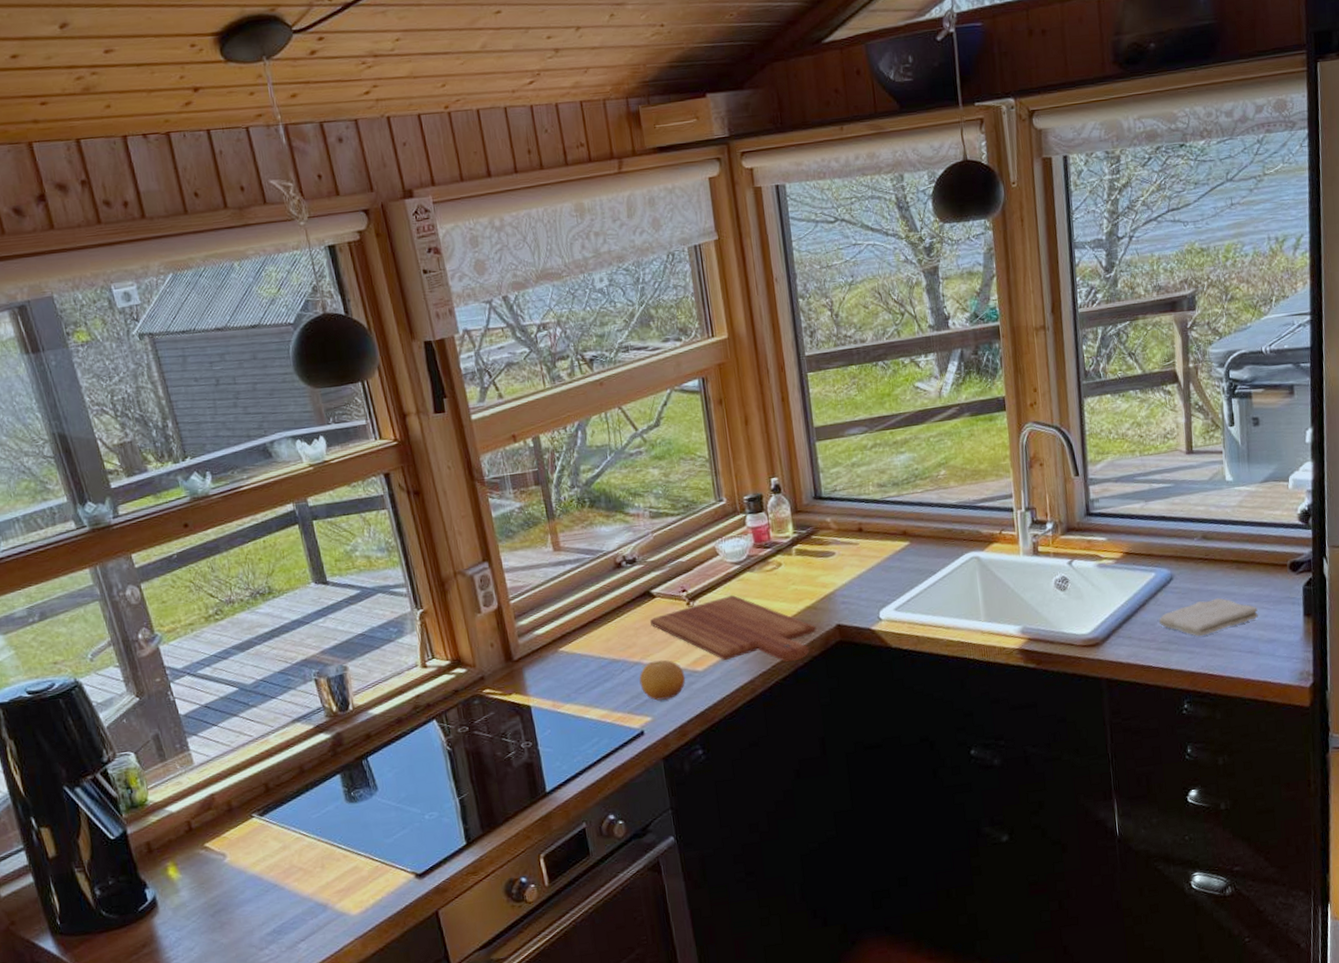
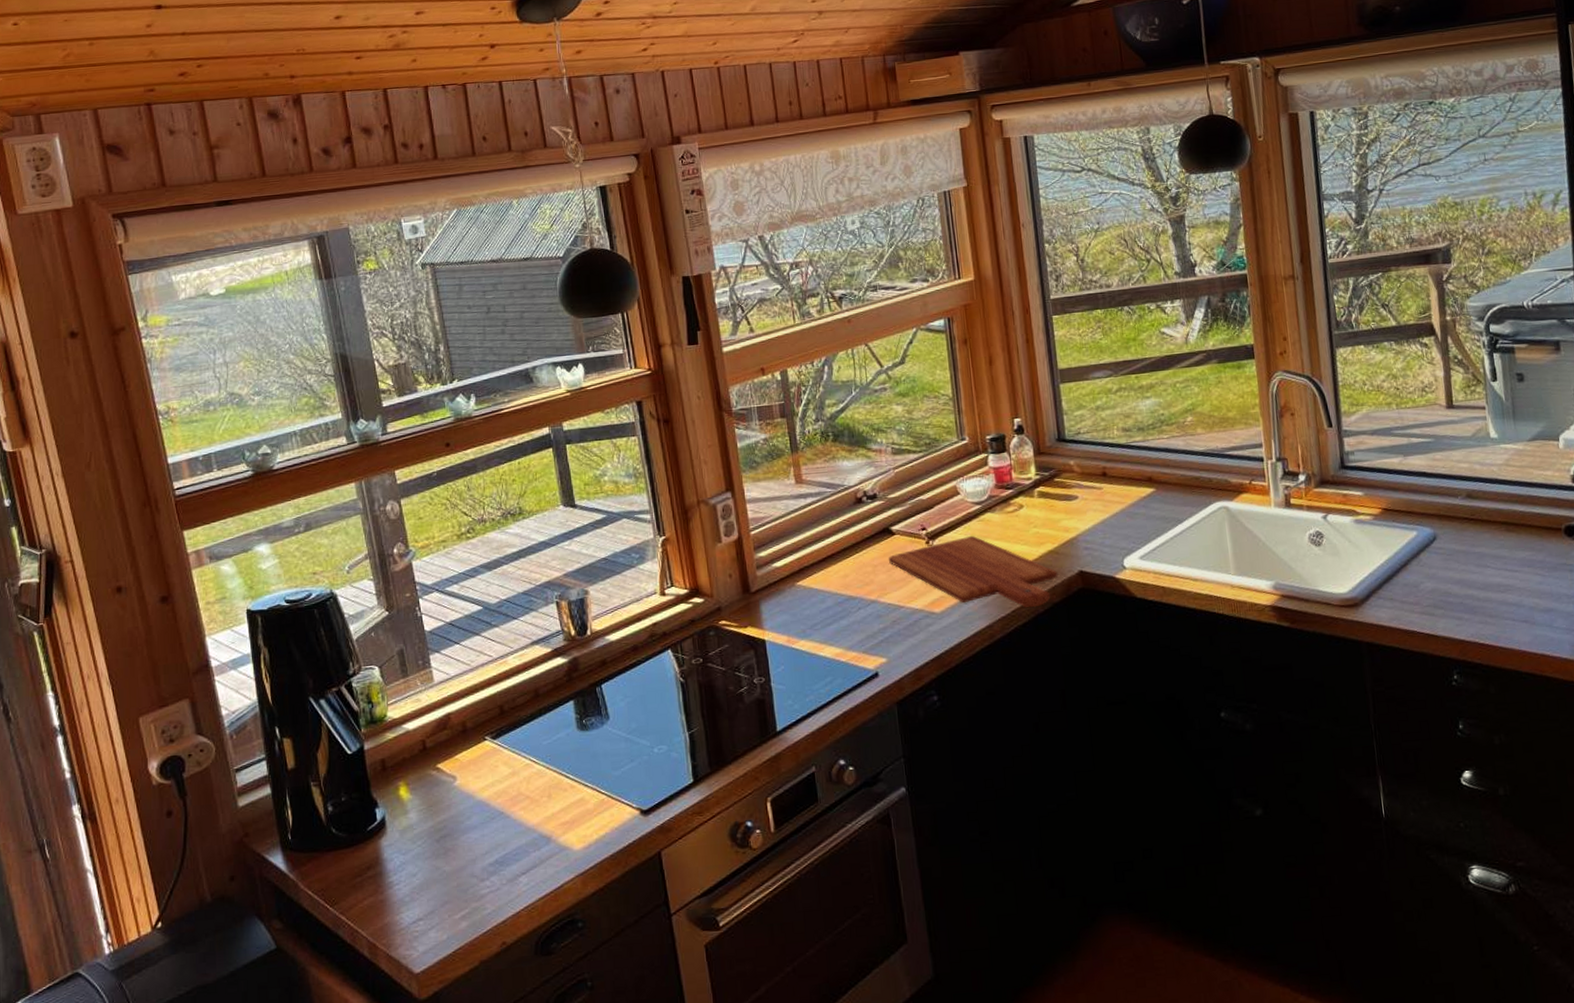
fruit: present [639,660,686,701] -> none [875,599,923,642]
washcloth: present [1158,598,1258,637] -> none [1422,561,1532,602]

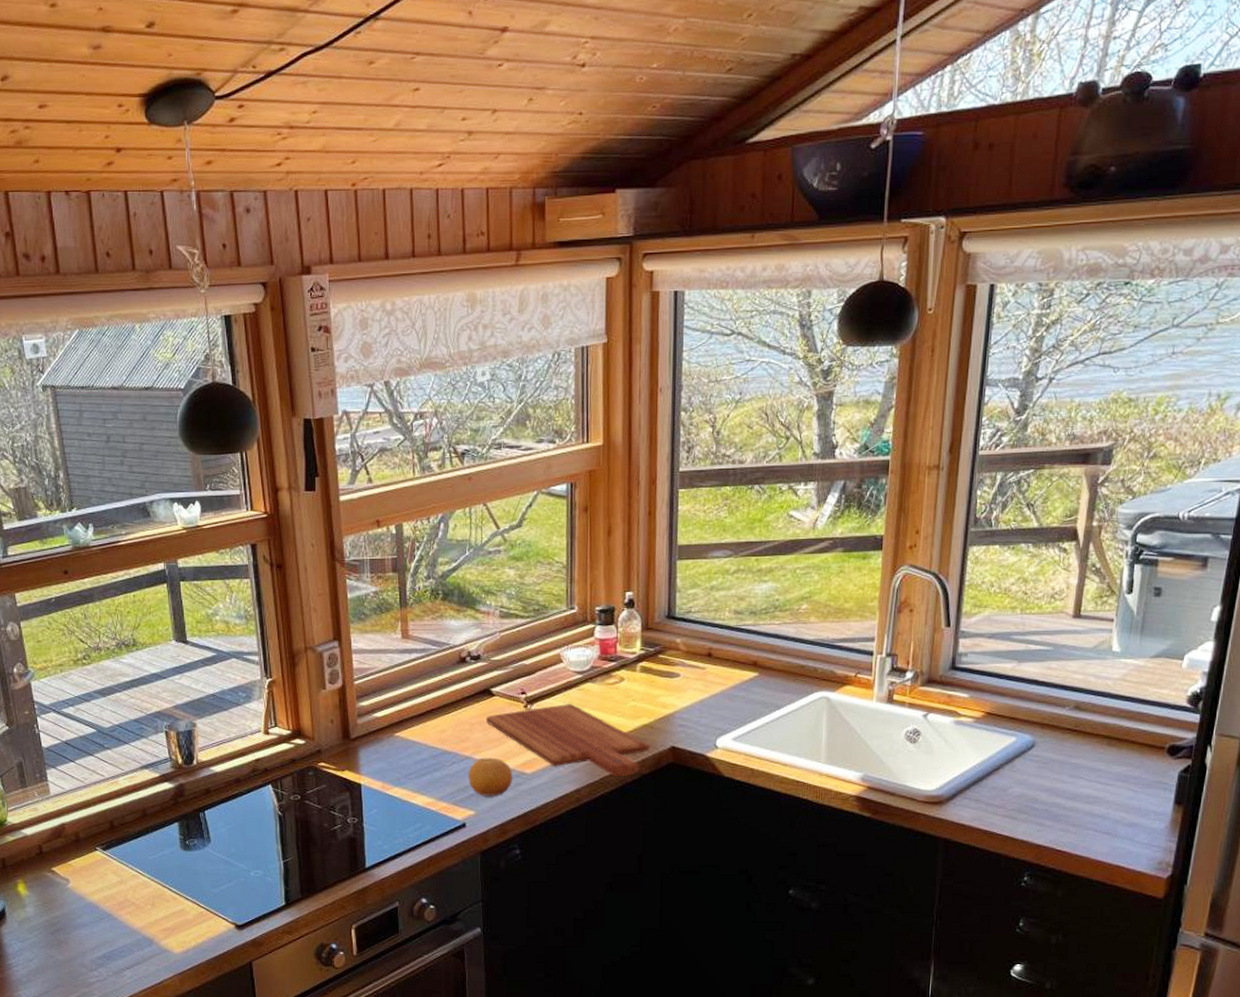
fruit: none [875,599,923,642] -> present [468,757,513,797]

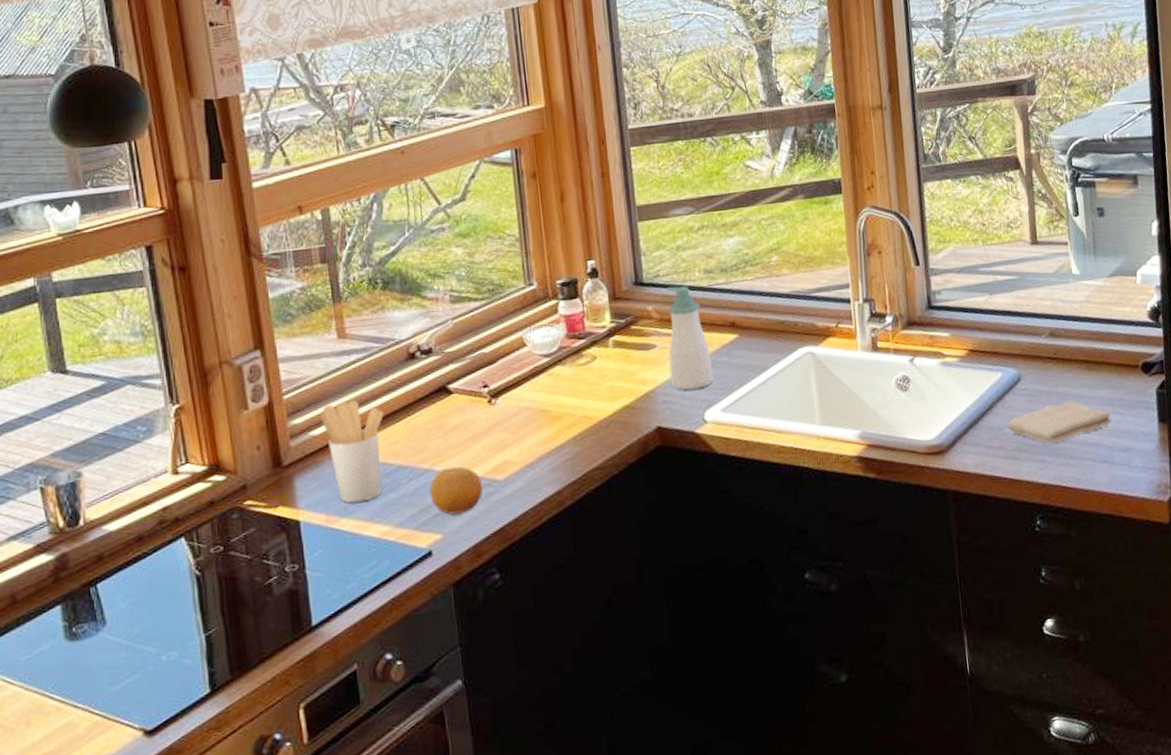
utensil holder: none [384,692,435,776] -> present [321,400,384,503]
cutting board: present [485,704,650,777] -> none [444,392,634,470]
soap bottle: none [689,623,730,718] -> present [667,286,714,390]
washcloth: none [1011,772,1123,810] -> present [1006,401,1111,444]

